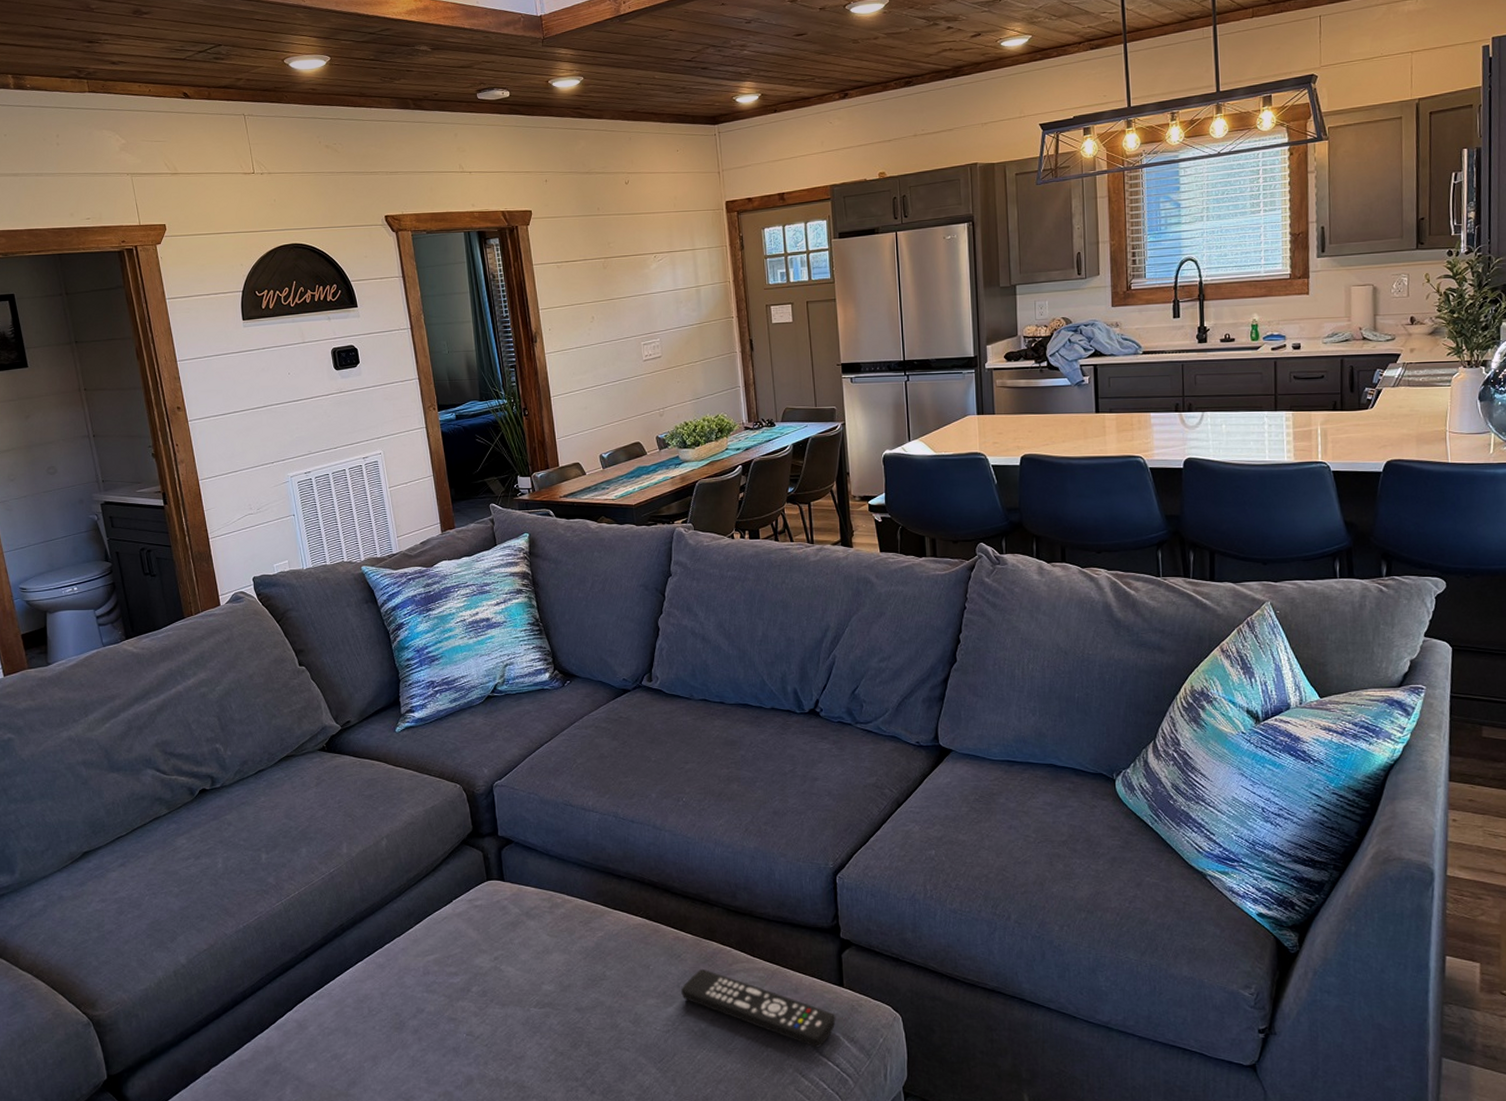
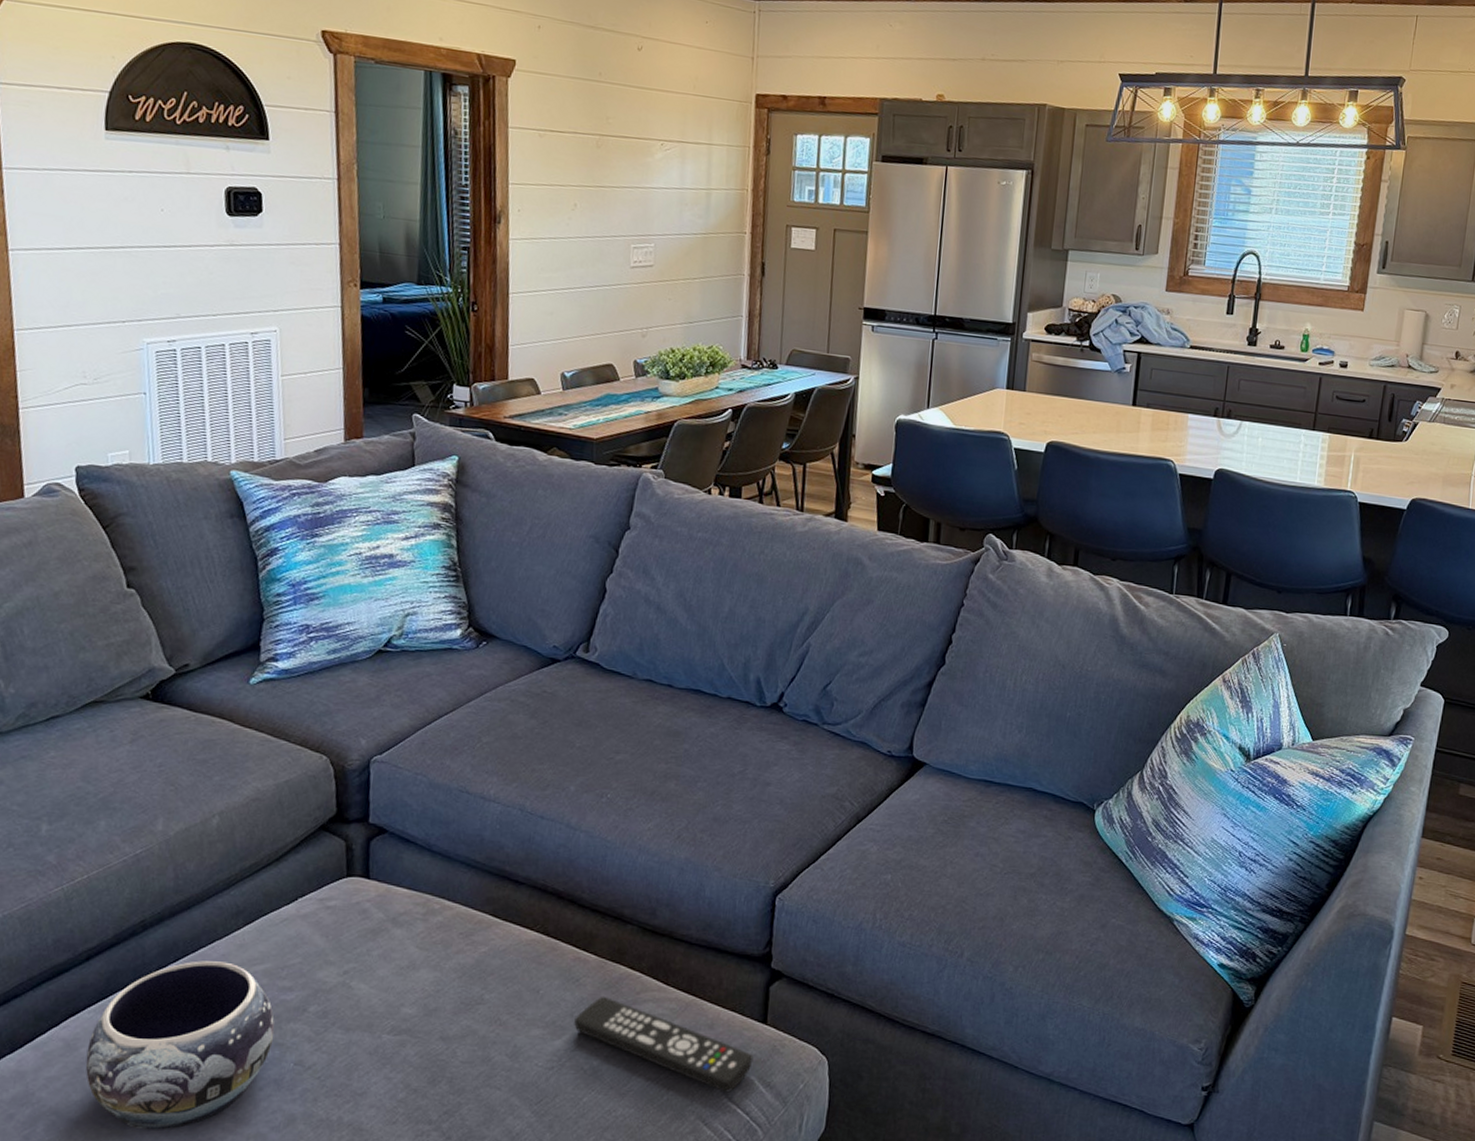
decorative bowl: none [314,954,448,1091] -> present [85,961,275,1130]

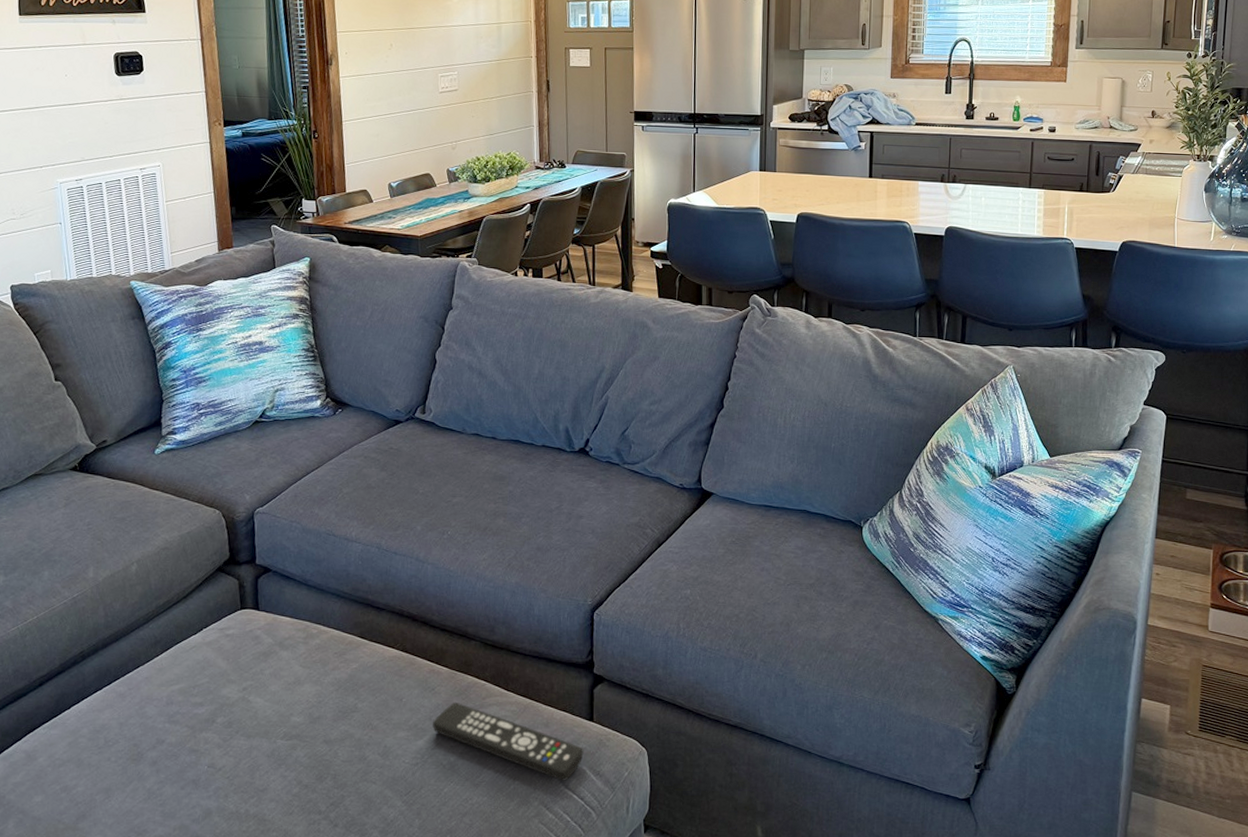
decorative bowl: present [85,961,275,1130] -> none [43,683,191,825]

